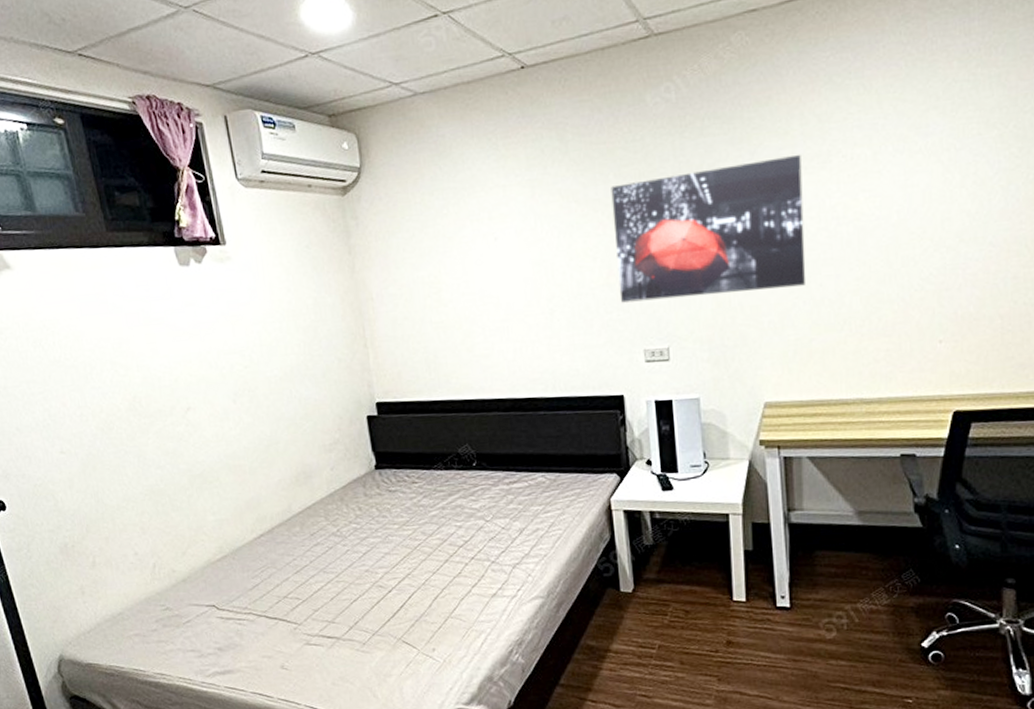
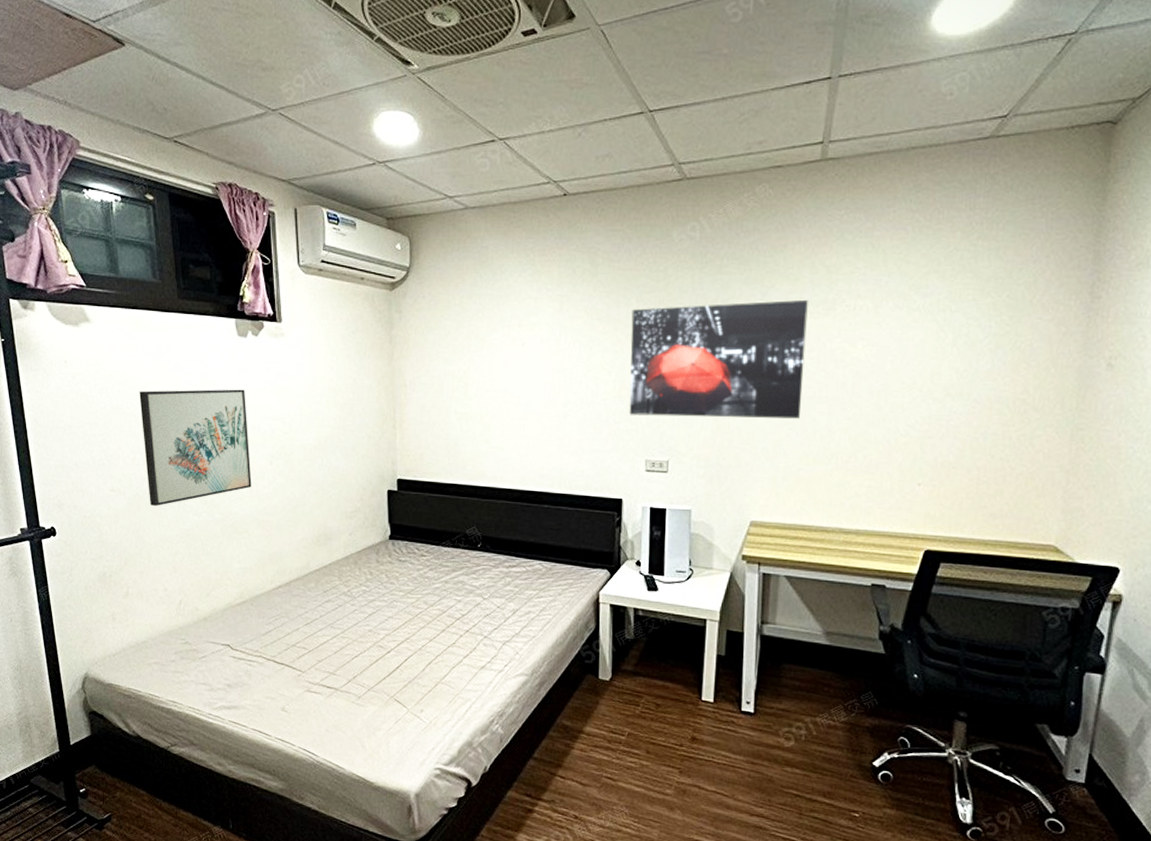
wall art: none [77,324,217,465] -> present [139,389,252,507]

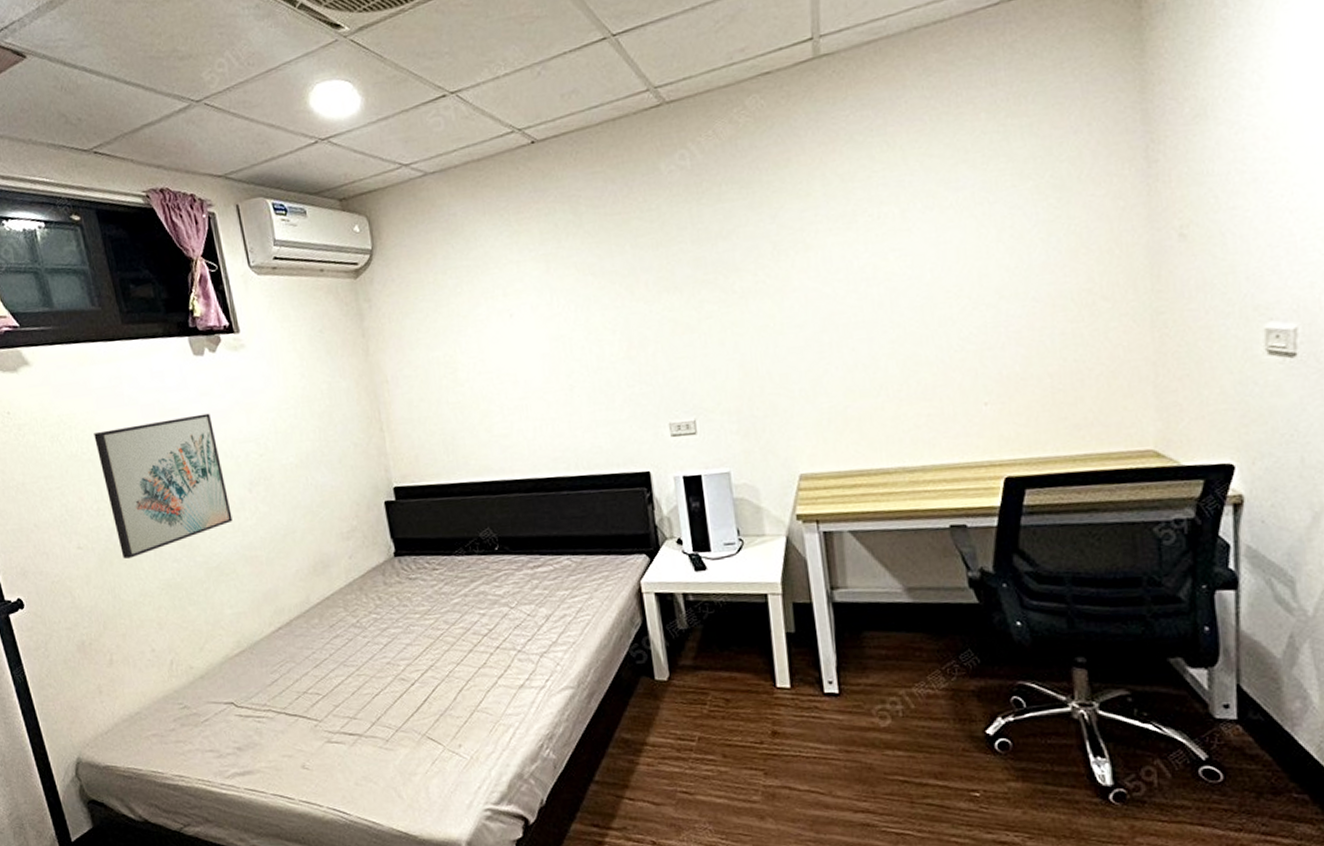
wall art: present [629,299,808,419] -> none [627,215,837,376]

